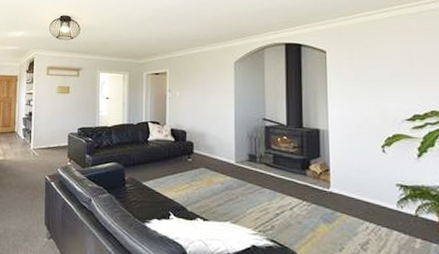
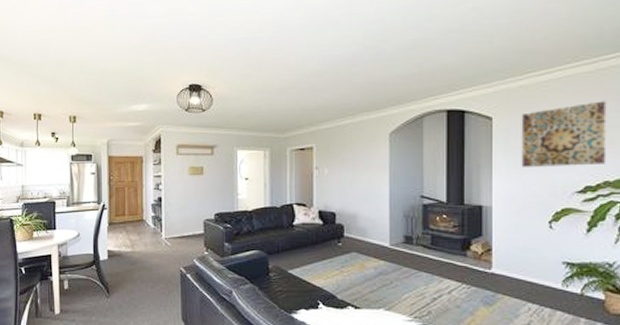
wall art: none [352,39,432,96] -> present [521,101,607,167]

